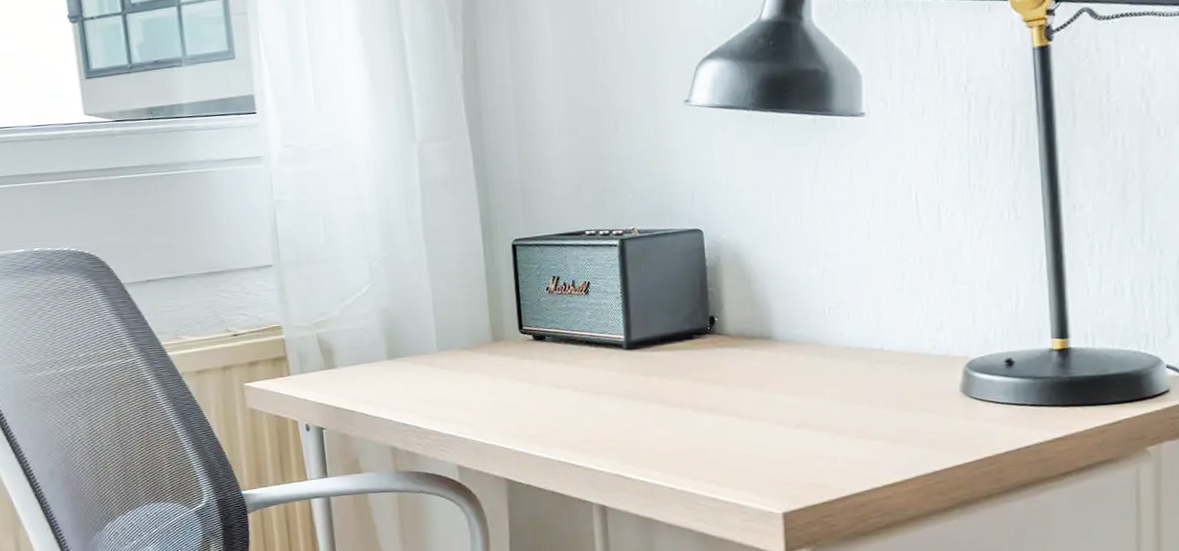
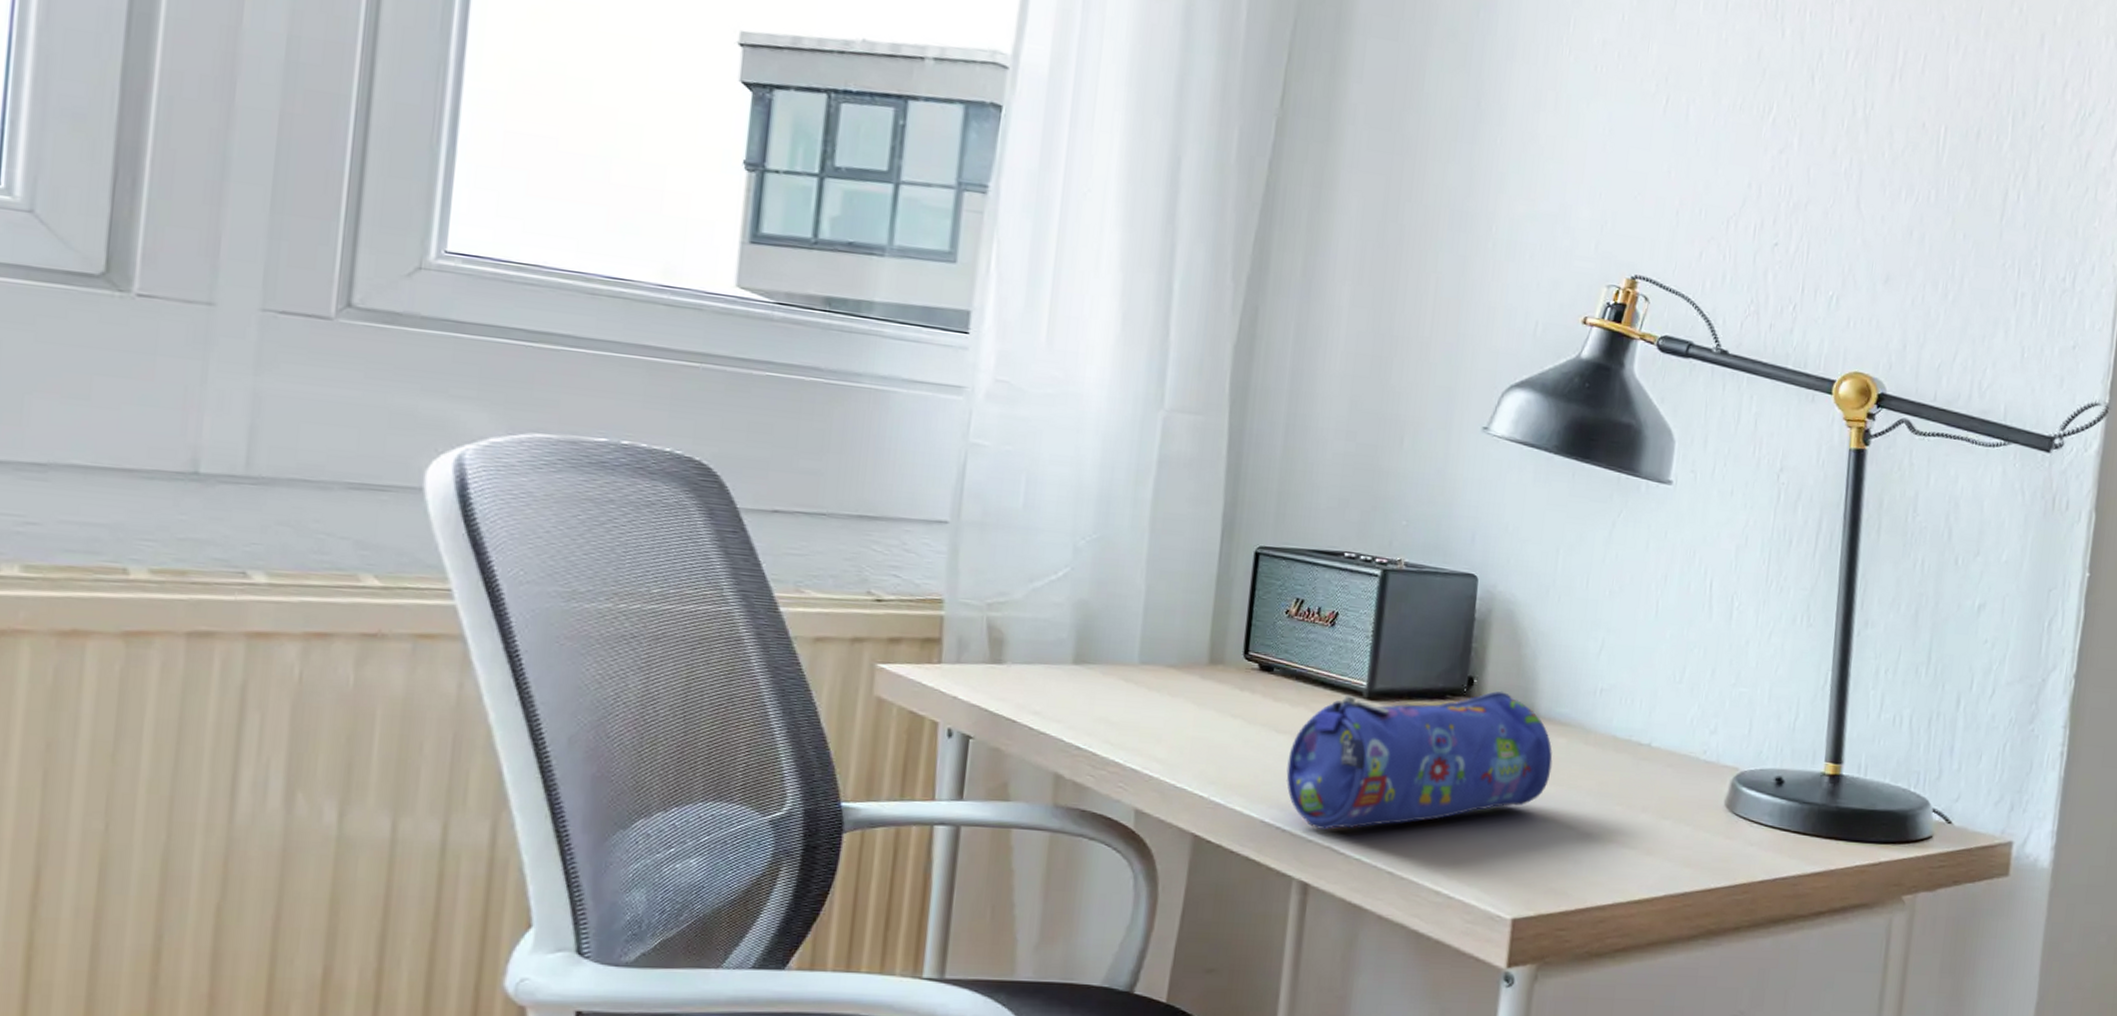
pencil case: none [570,324,796,462] -> present [1286,691,1553,831]

